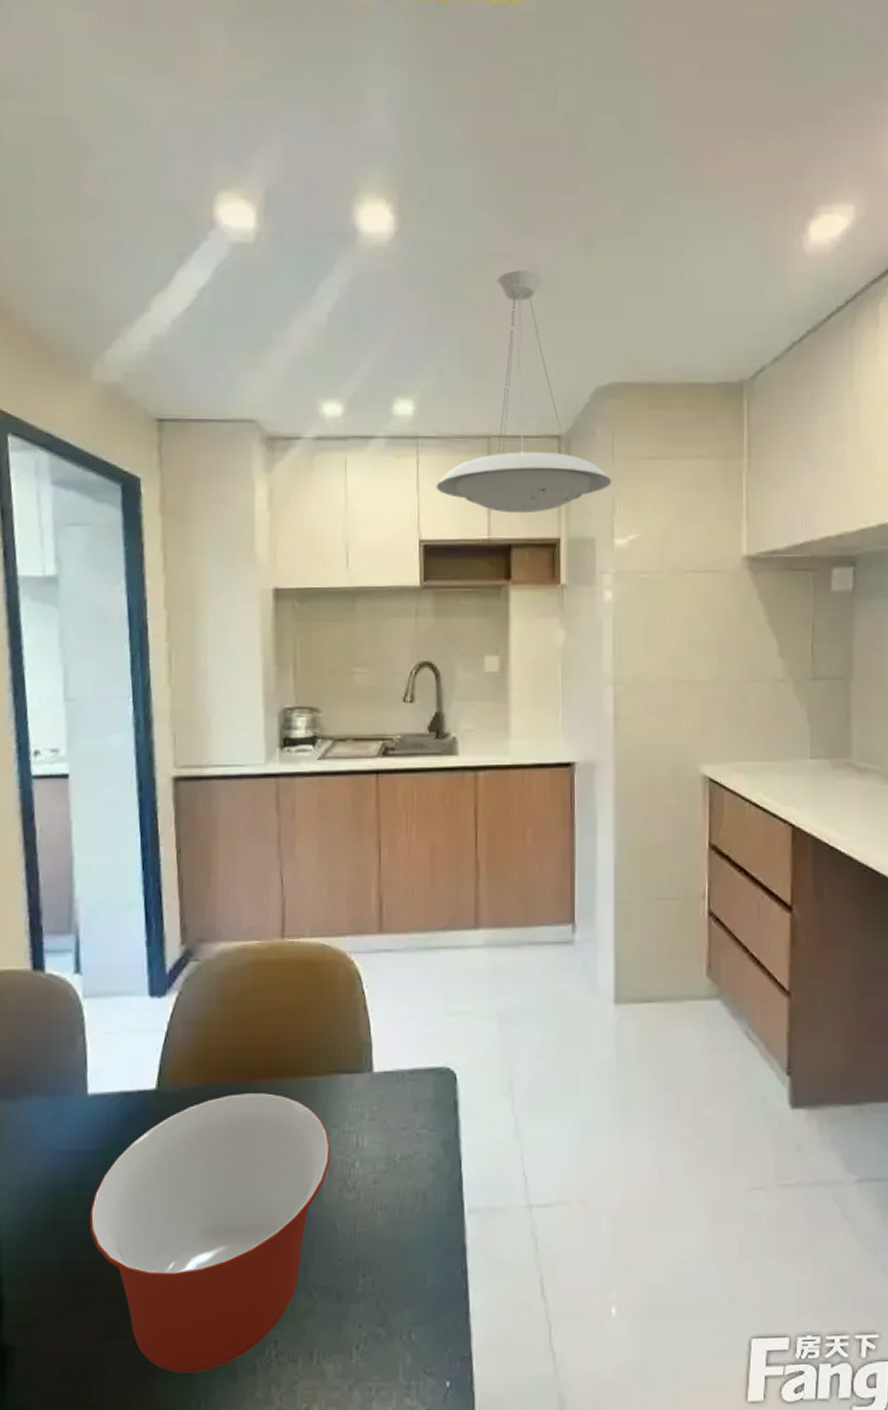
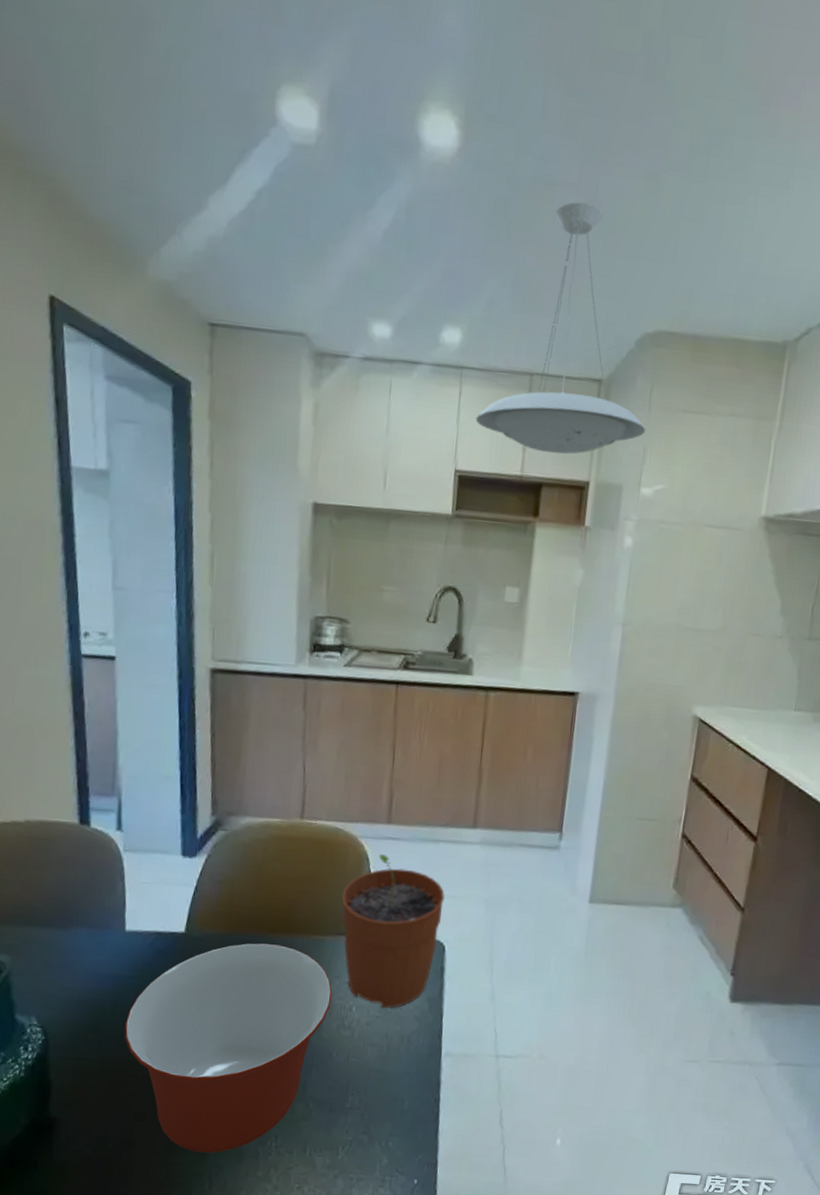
plant pot: none [333,971,450,1160] -> present [341,854,445,1009]

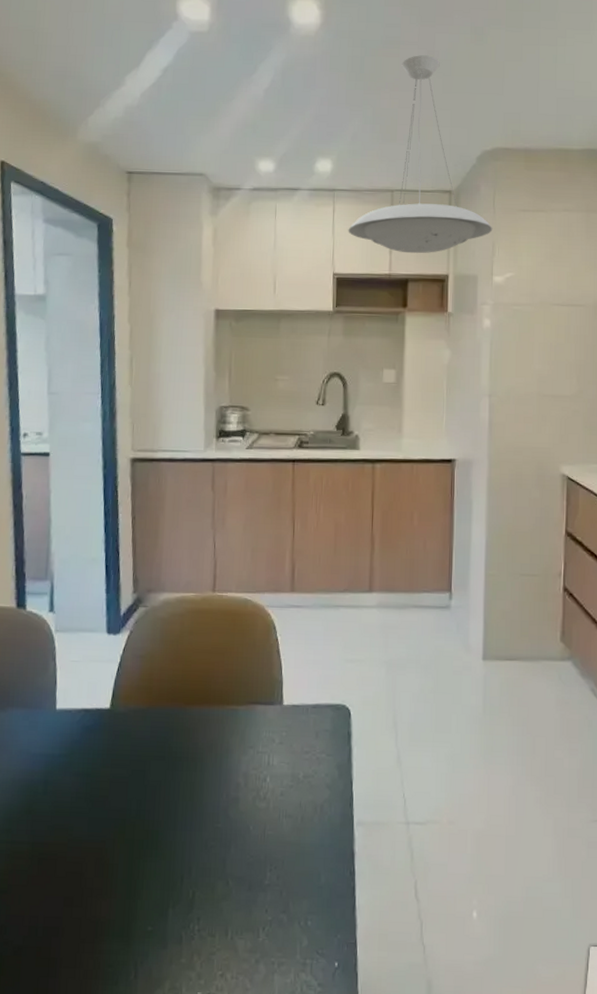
mixing bowl: present [124,943,333,1153] -> none [54,716,247,939]
plant pot: present [341,854,445,1009] -> none [252,622,347,777]

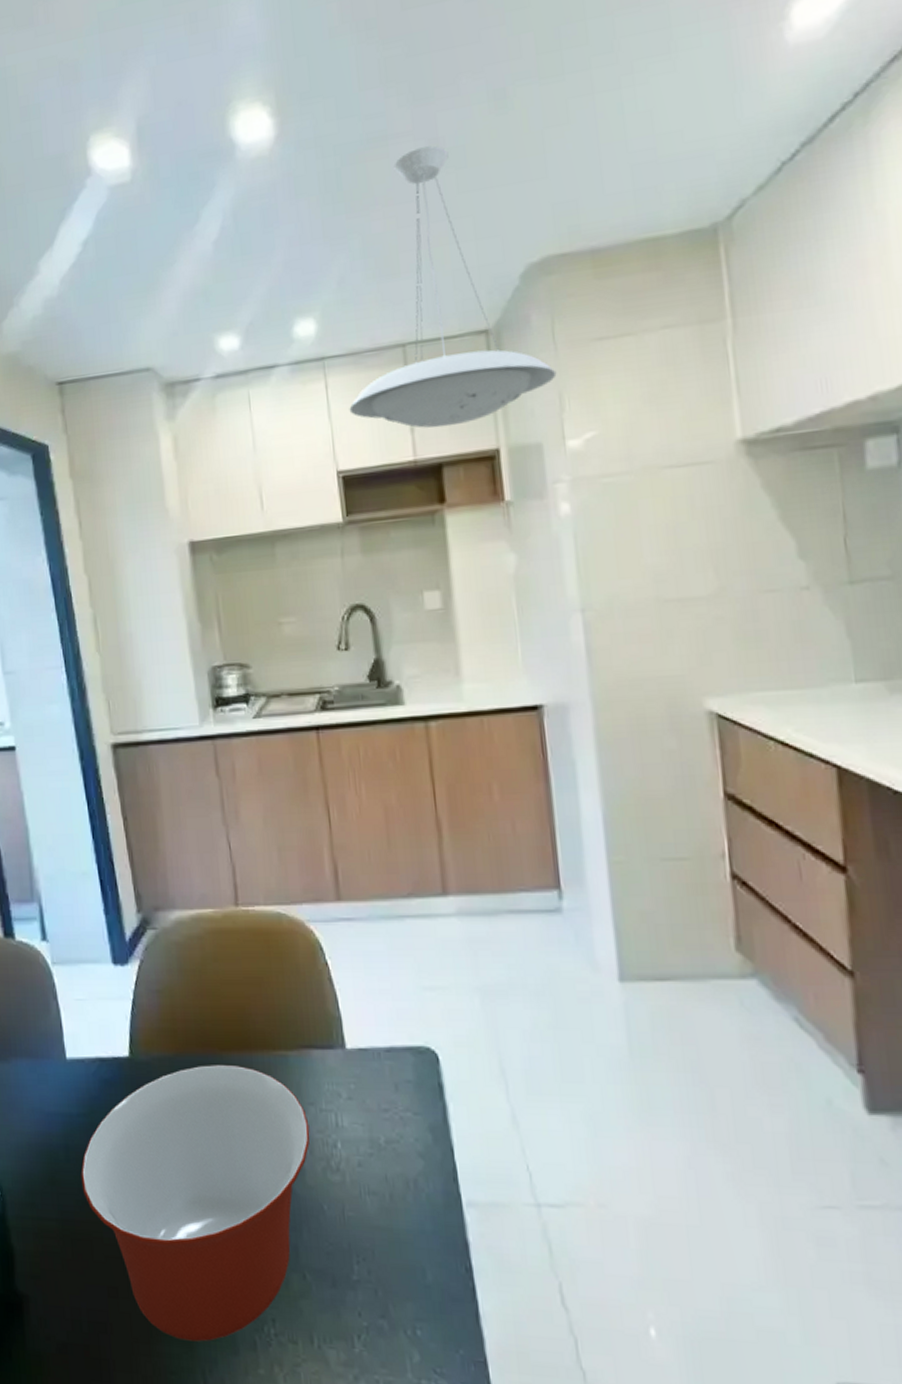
mixing bowl: none [54,716,247,939] -> present [81,1065,310,1342]

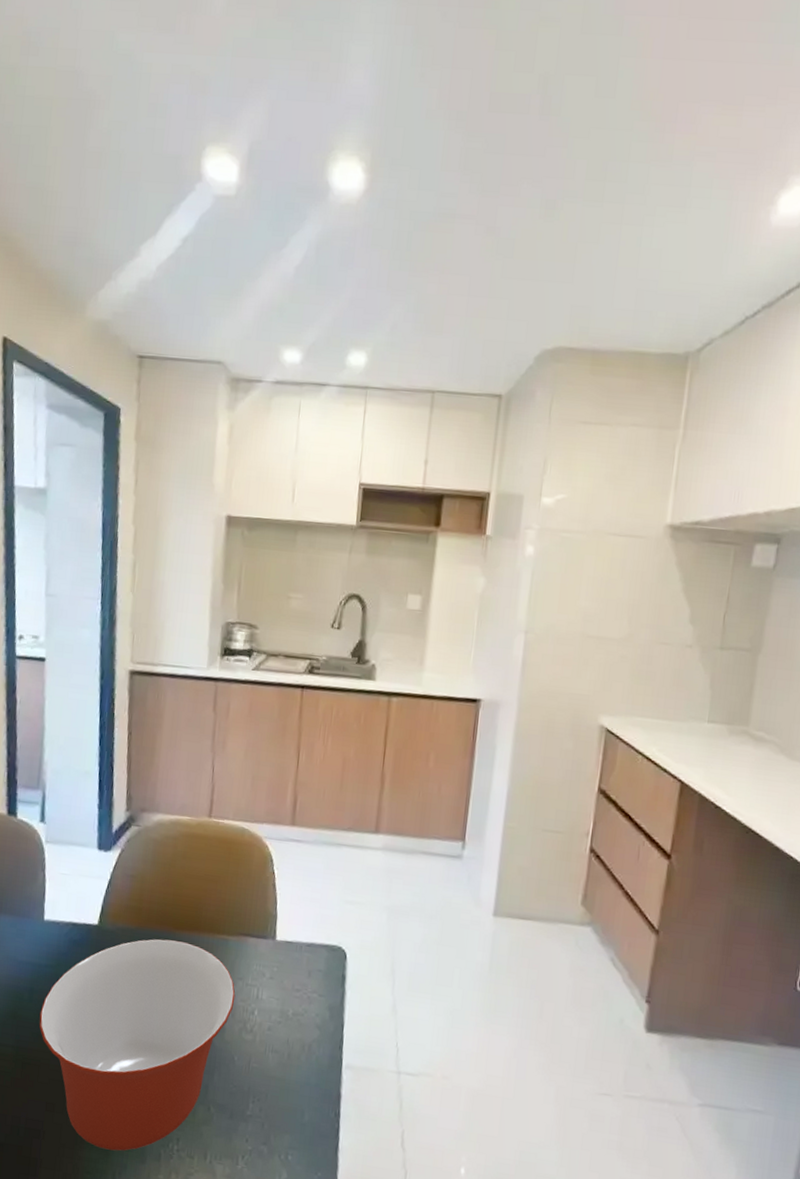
pendant lamp: present [349,145,557,428] -> none [379,232,546,467]

